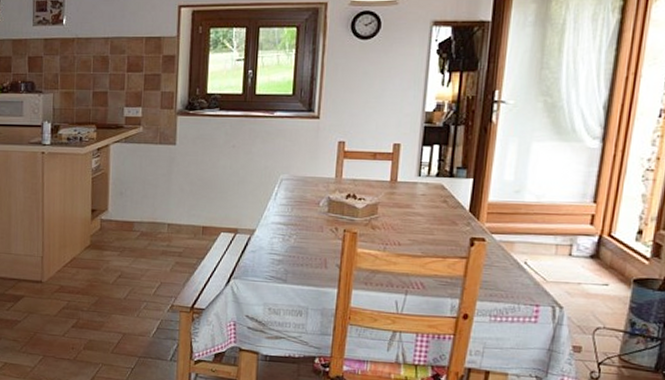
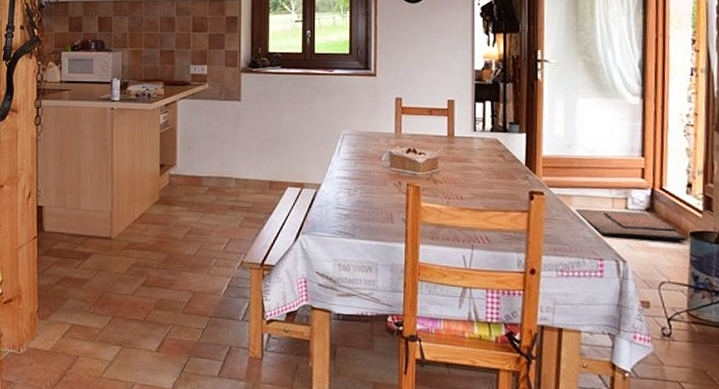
doormat: none [516,254,630,288] -> present [575,208,687,241]

